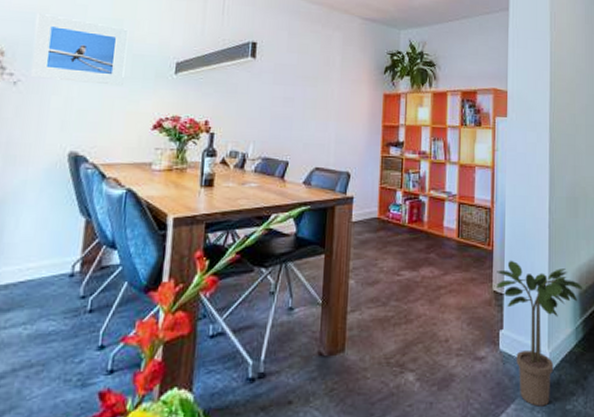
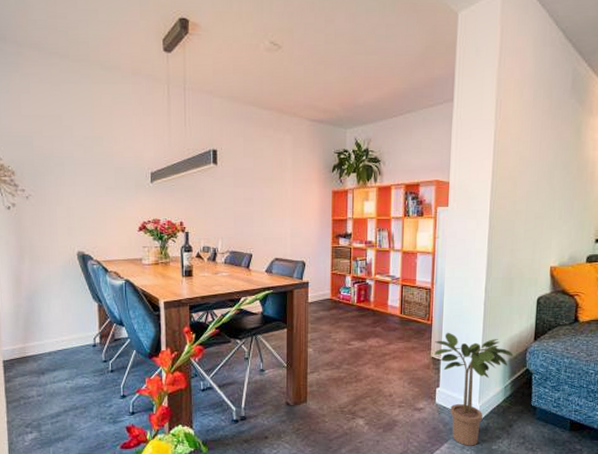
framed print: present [31,14,129,86] -> none [34,137,110,196]

